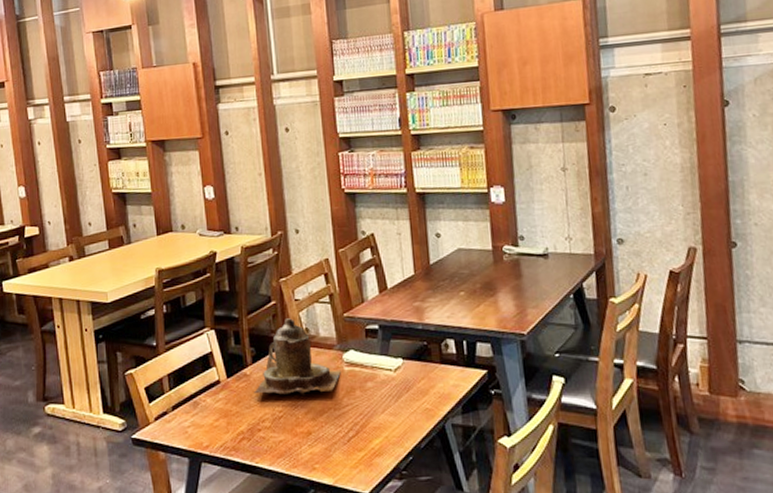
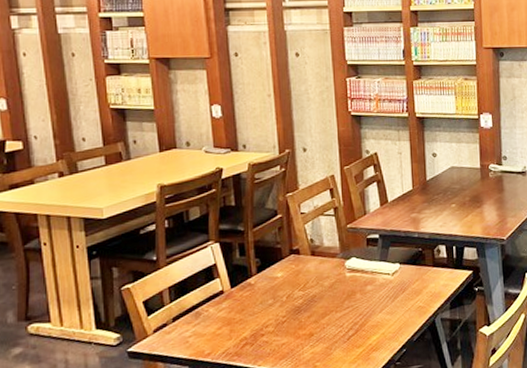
teapot: present [254,318,341,395] -> none [258,230,343,302]

